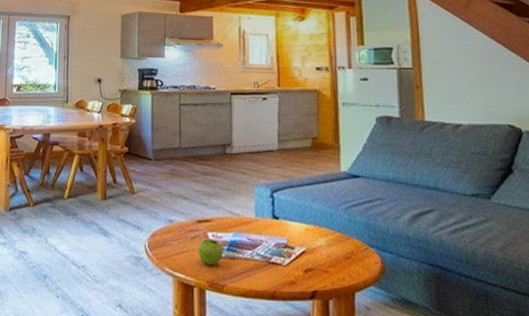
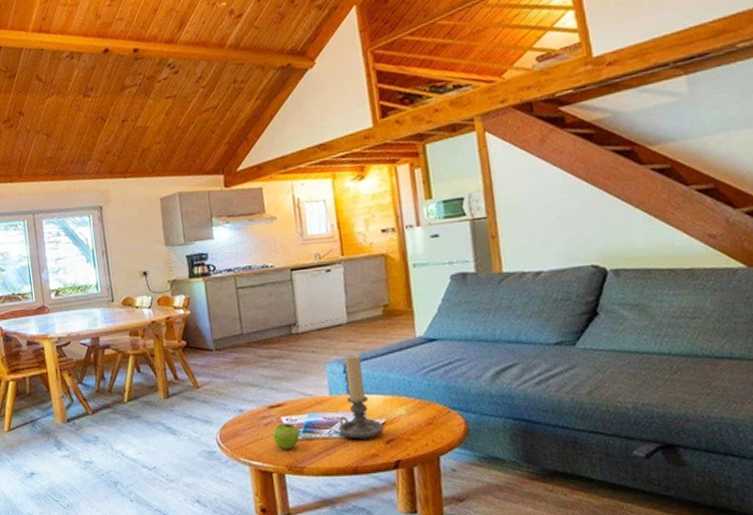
candle holder: none [261,180,304,265] -> present [338,353,384,440]

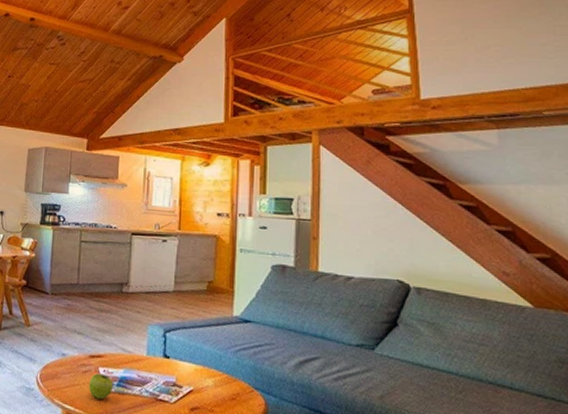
candle holder: present [338,353,384,440] -> none [150,320,191,403]

